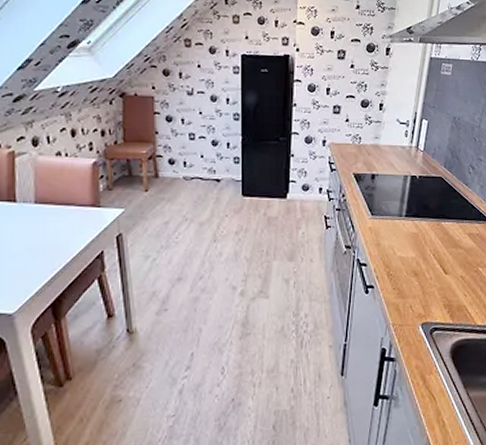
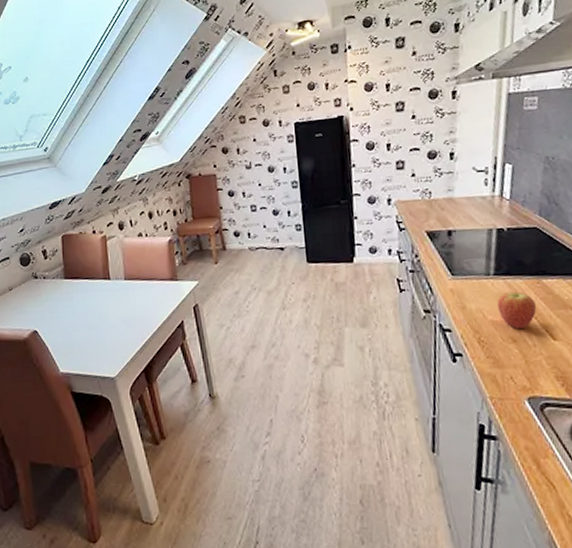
fruit: none [405,231,436,264] -> present [496,291,537,329]

